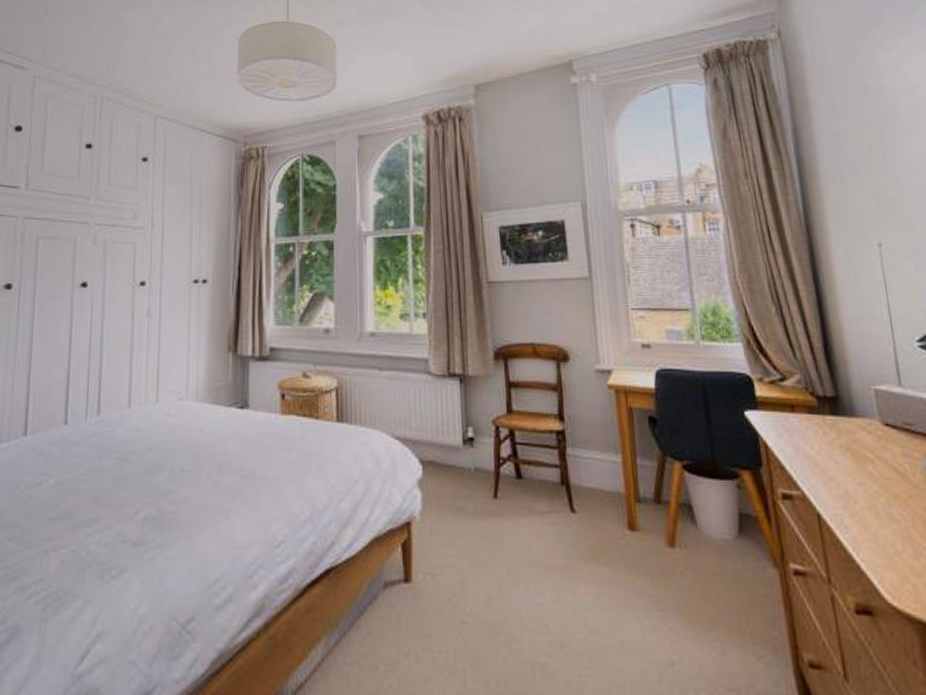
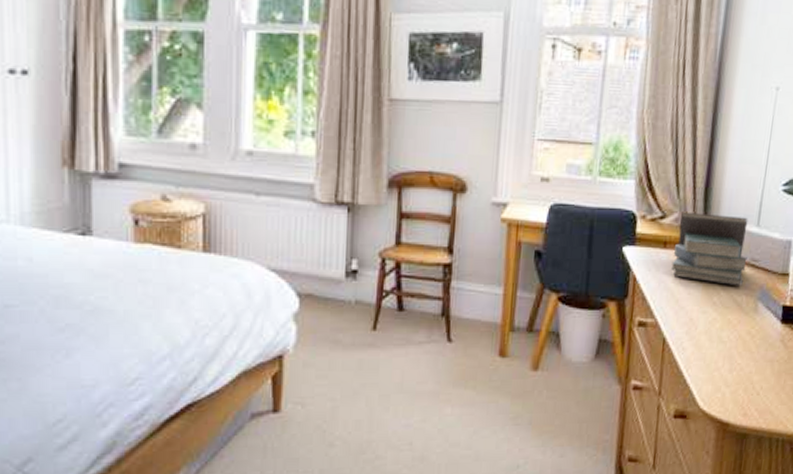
book: none [803,373,901,454] -> present [671,211,748,286]

